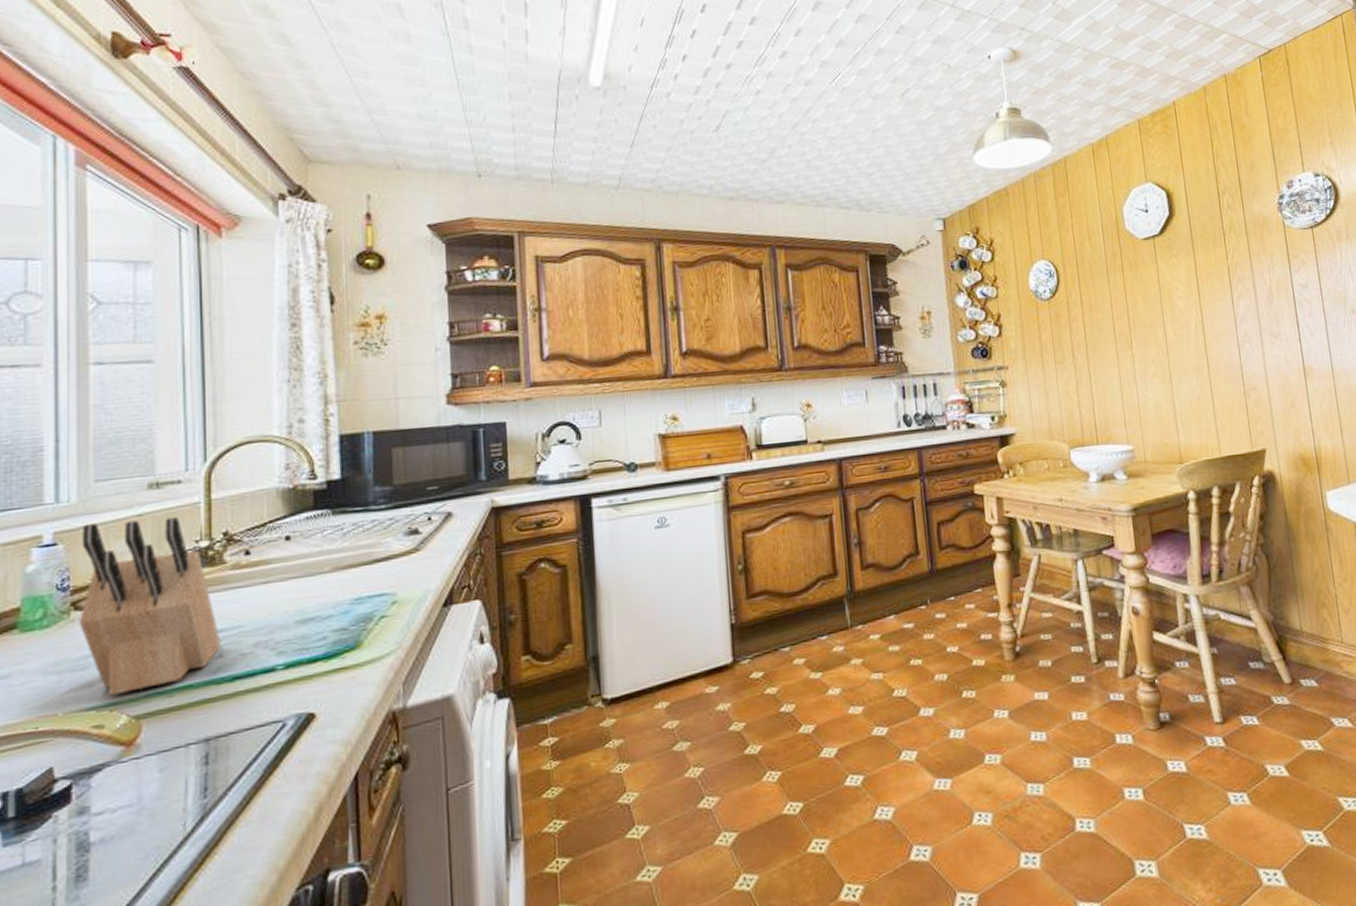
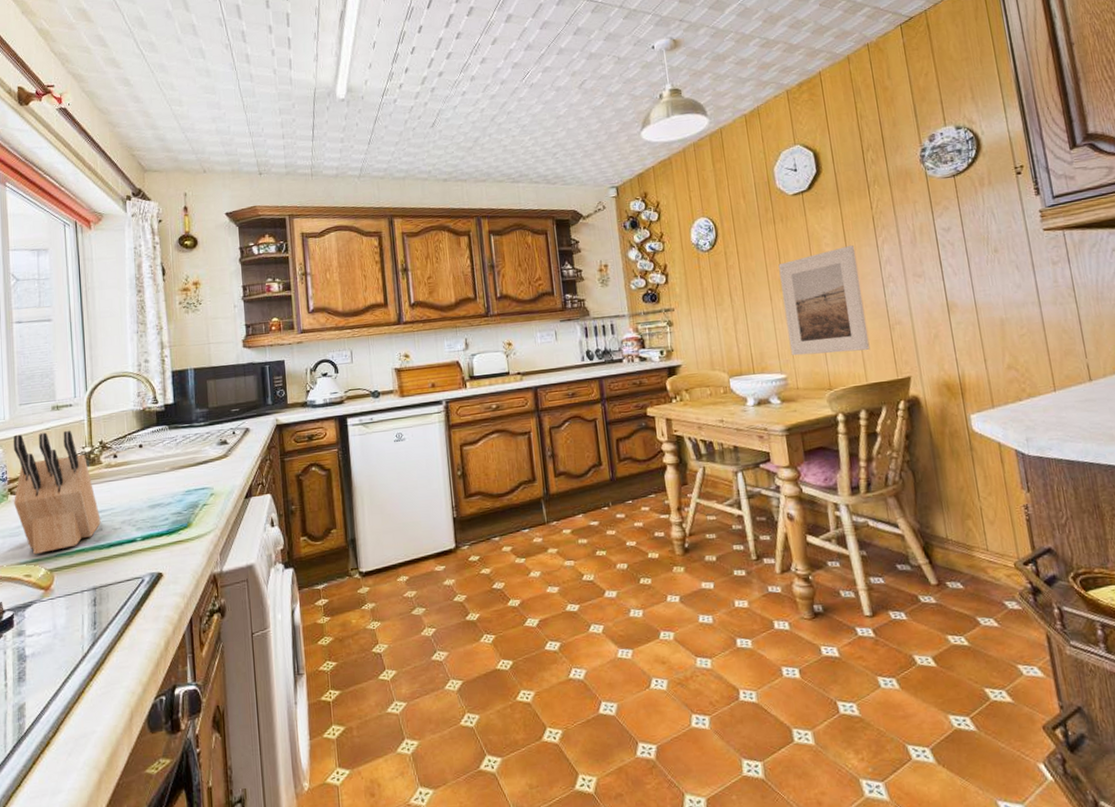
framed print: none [1126,300,1224,424] -> present [778,245,870,356]

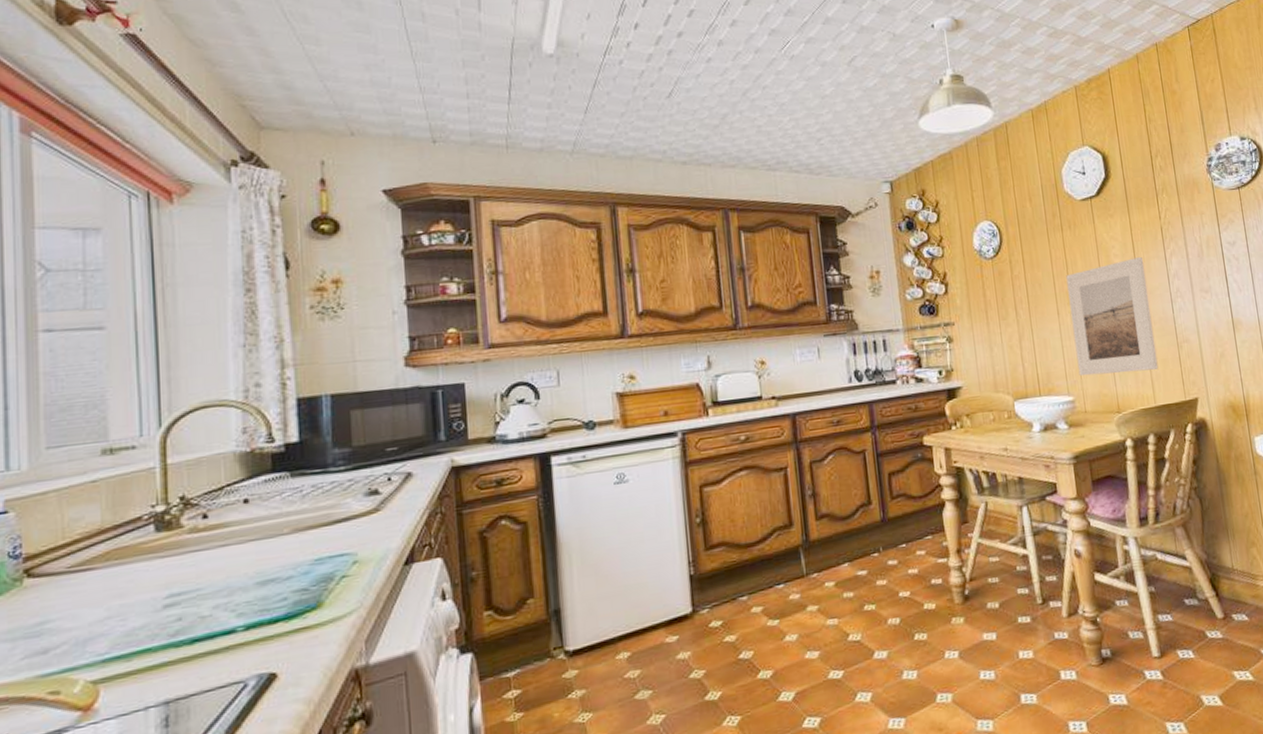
knife block: present [13,430,101,555] -> none [33,482,180,662]

